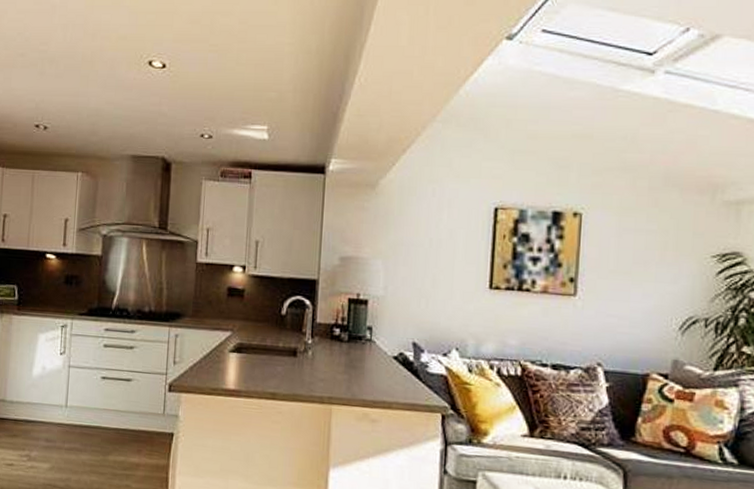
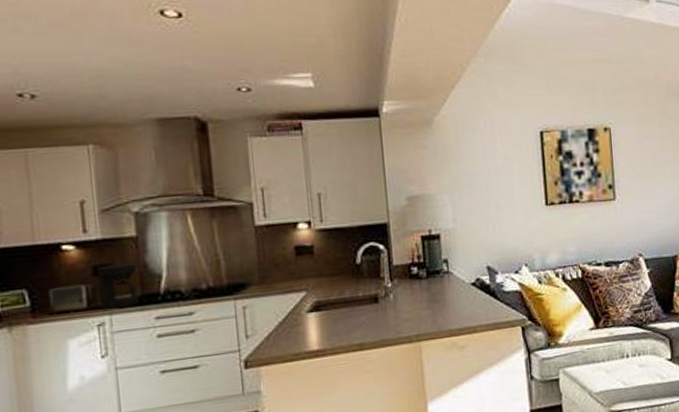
toaster: none [30,287,67,312] -> present [48,282,100,315]
coffee maker: none [66,276,97,316] -> present [97,263,139,311]

